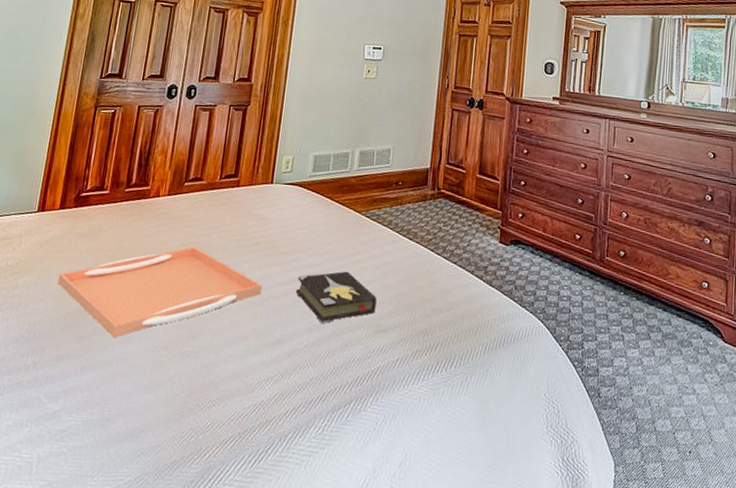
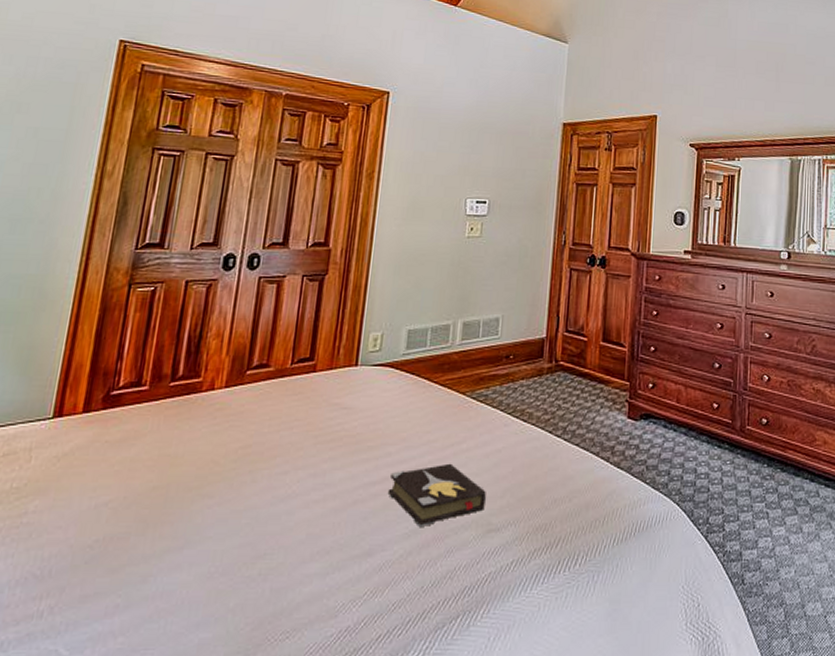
serving tray: present [57,246,262,338] -> none [80,448,345,567]

